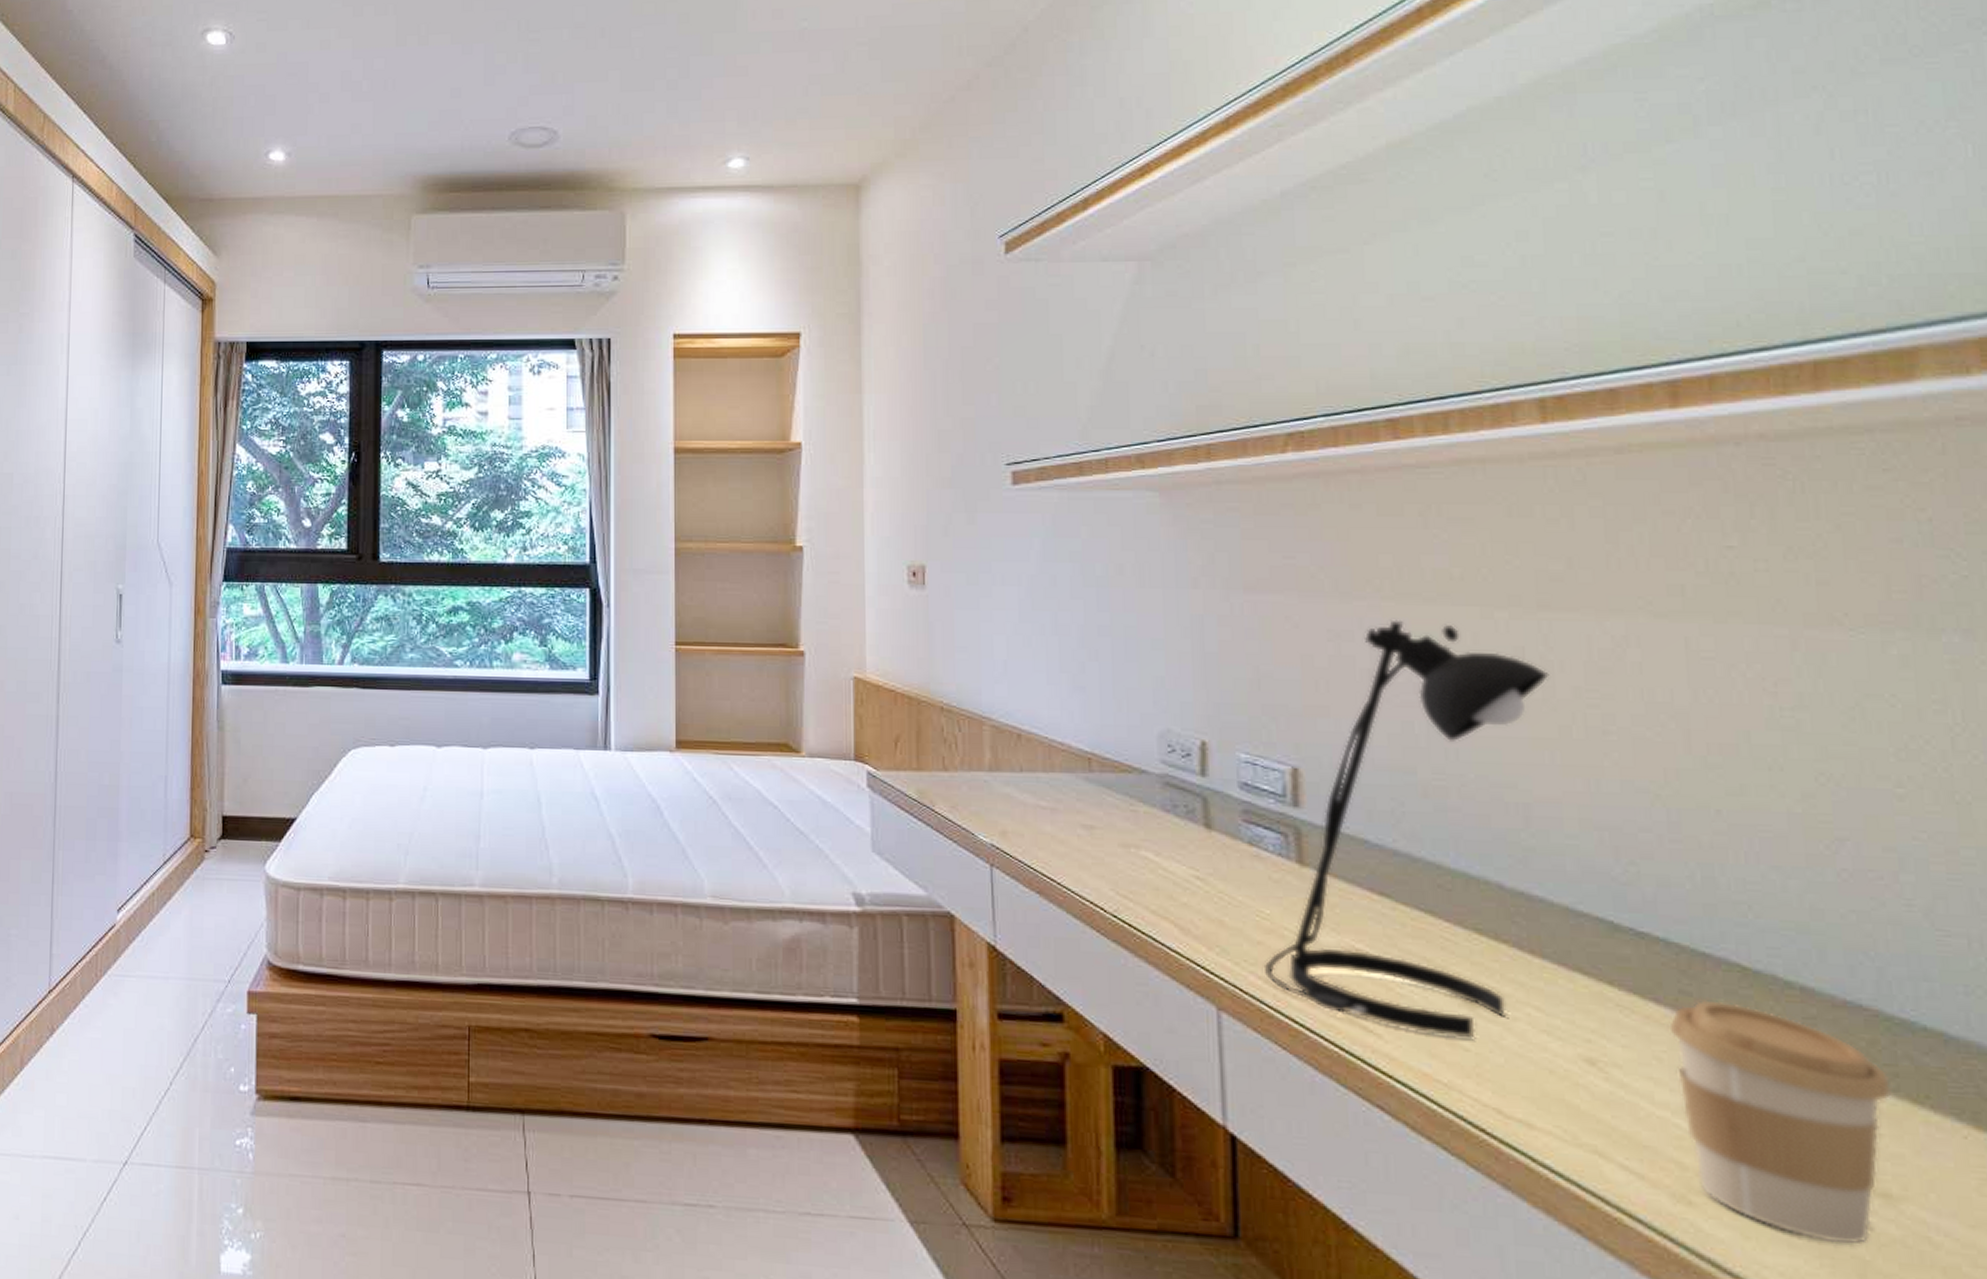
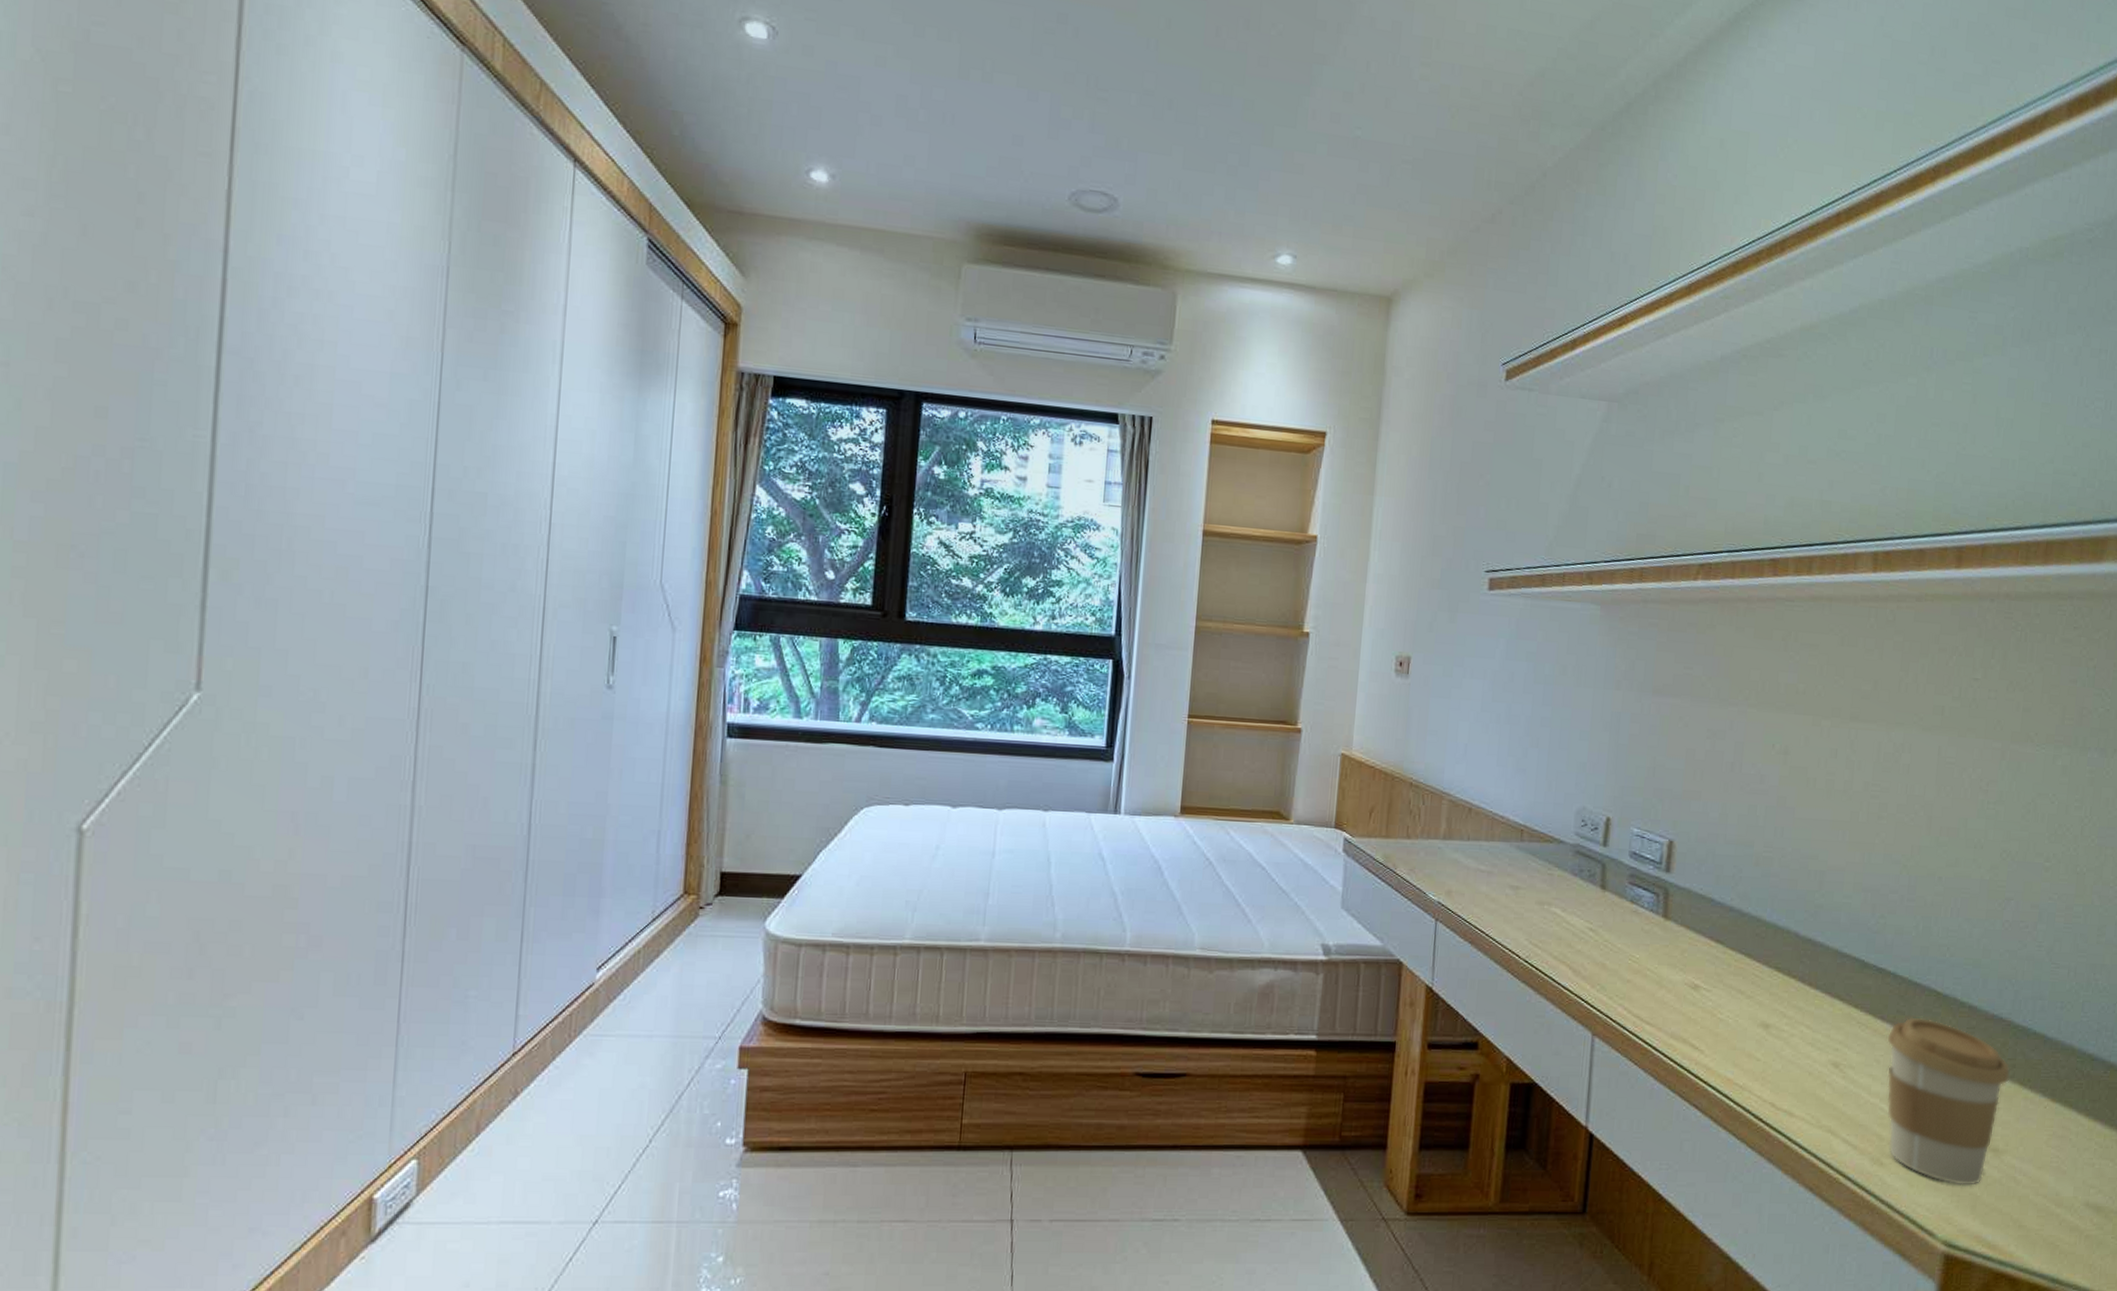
desk lamp: present [1263,619,1550,1038] -> none [1629,723,1851,1051]

